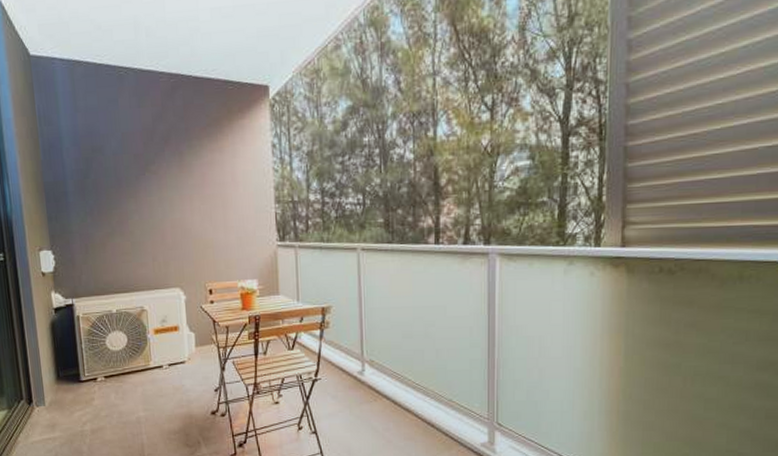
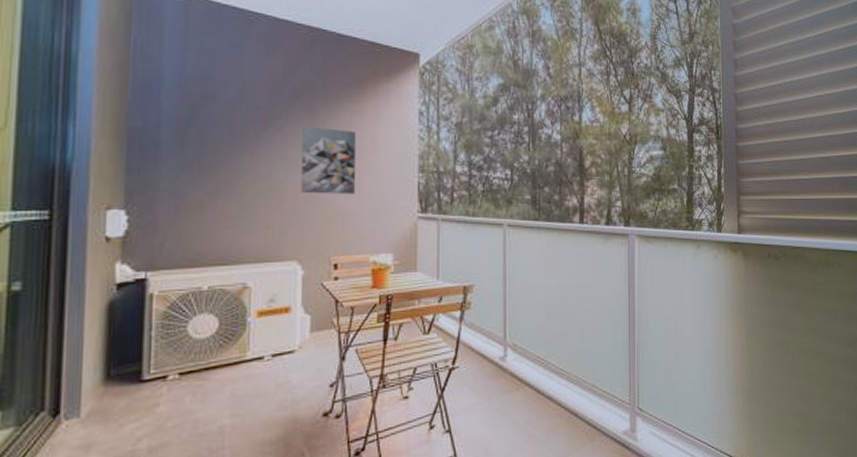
wall art: none [173,168,222,229] -> present [301,126,357,195]

